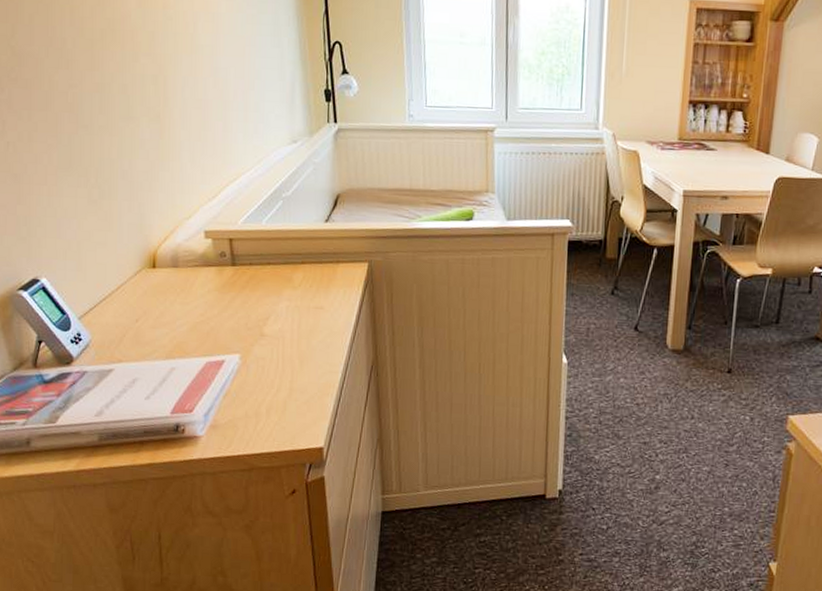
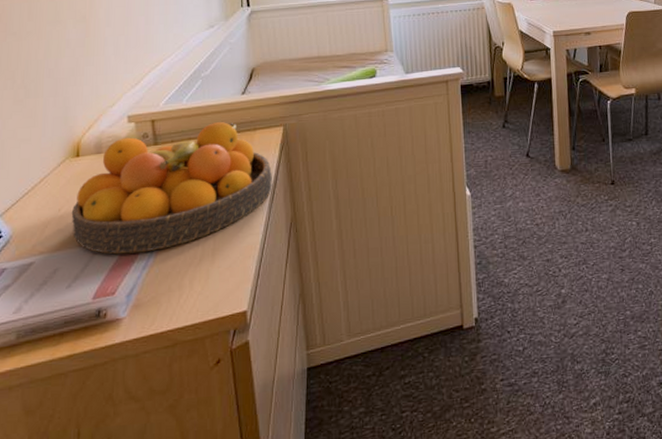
fruit bowl: none [148,248,354,375] -> present [71,121,272,255]

